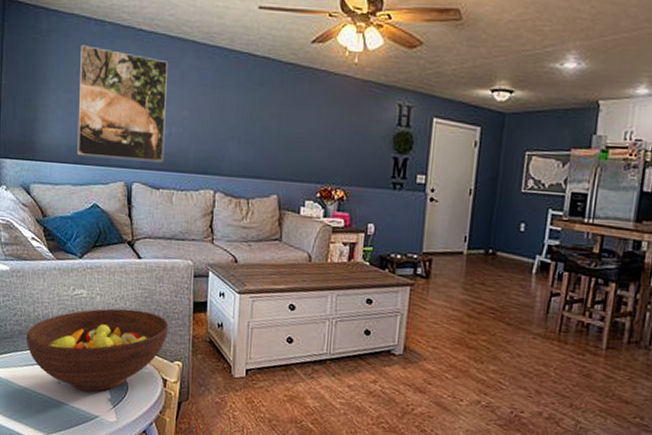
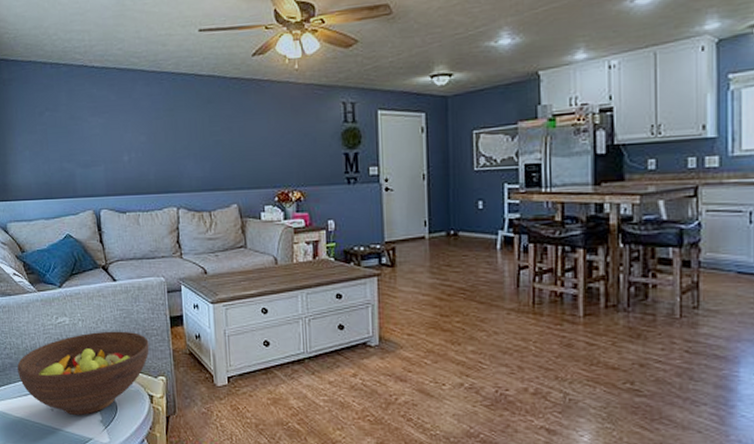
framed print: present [77,45,168,163] -> none [40,88,127,190]

